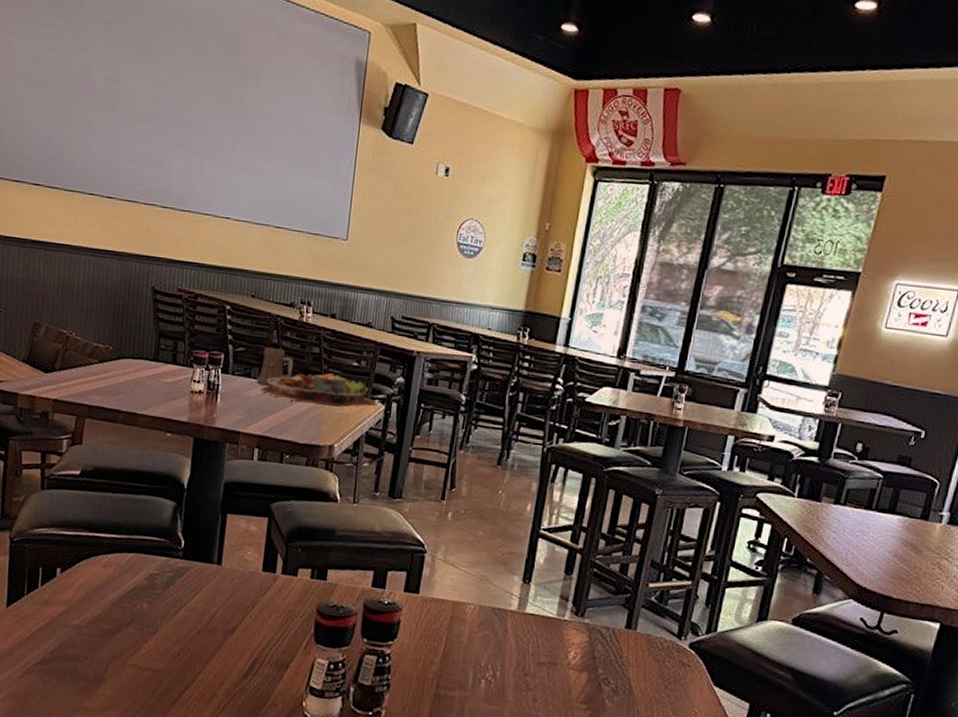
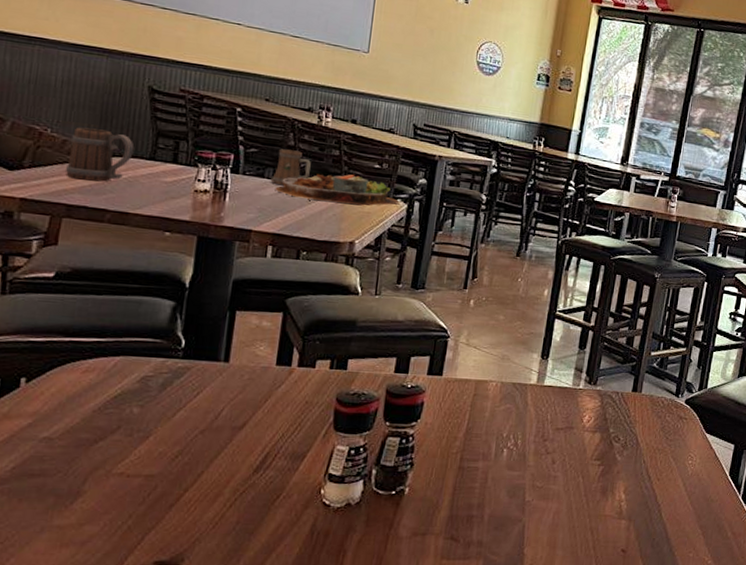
beer mug: none [87,330,141,383] -> present [66,127,135,182]

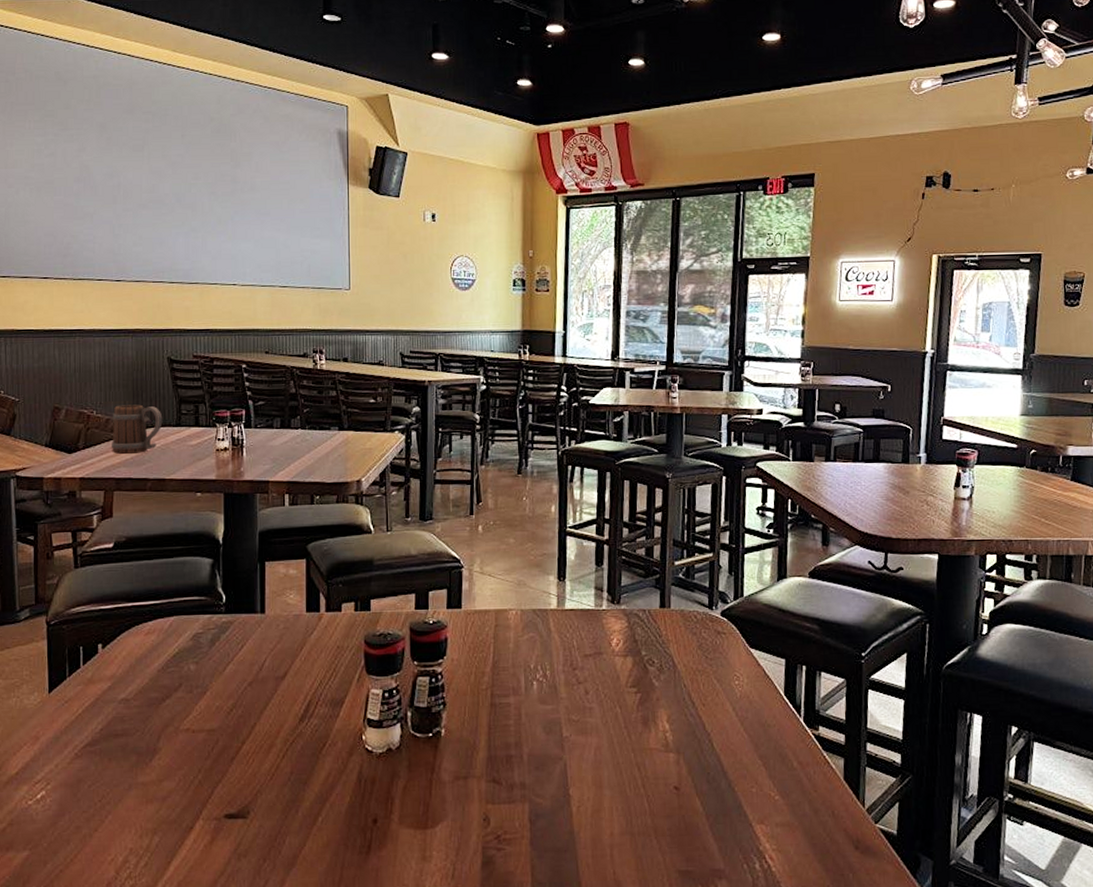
beer mug: present [270,149,311,186] -> none [279,397,312,434]
food platter: present [275,173,400,206] -> none [284,413,398,444]

